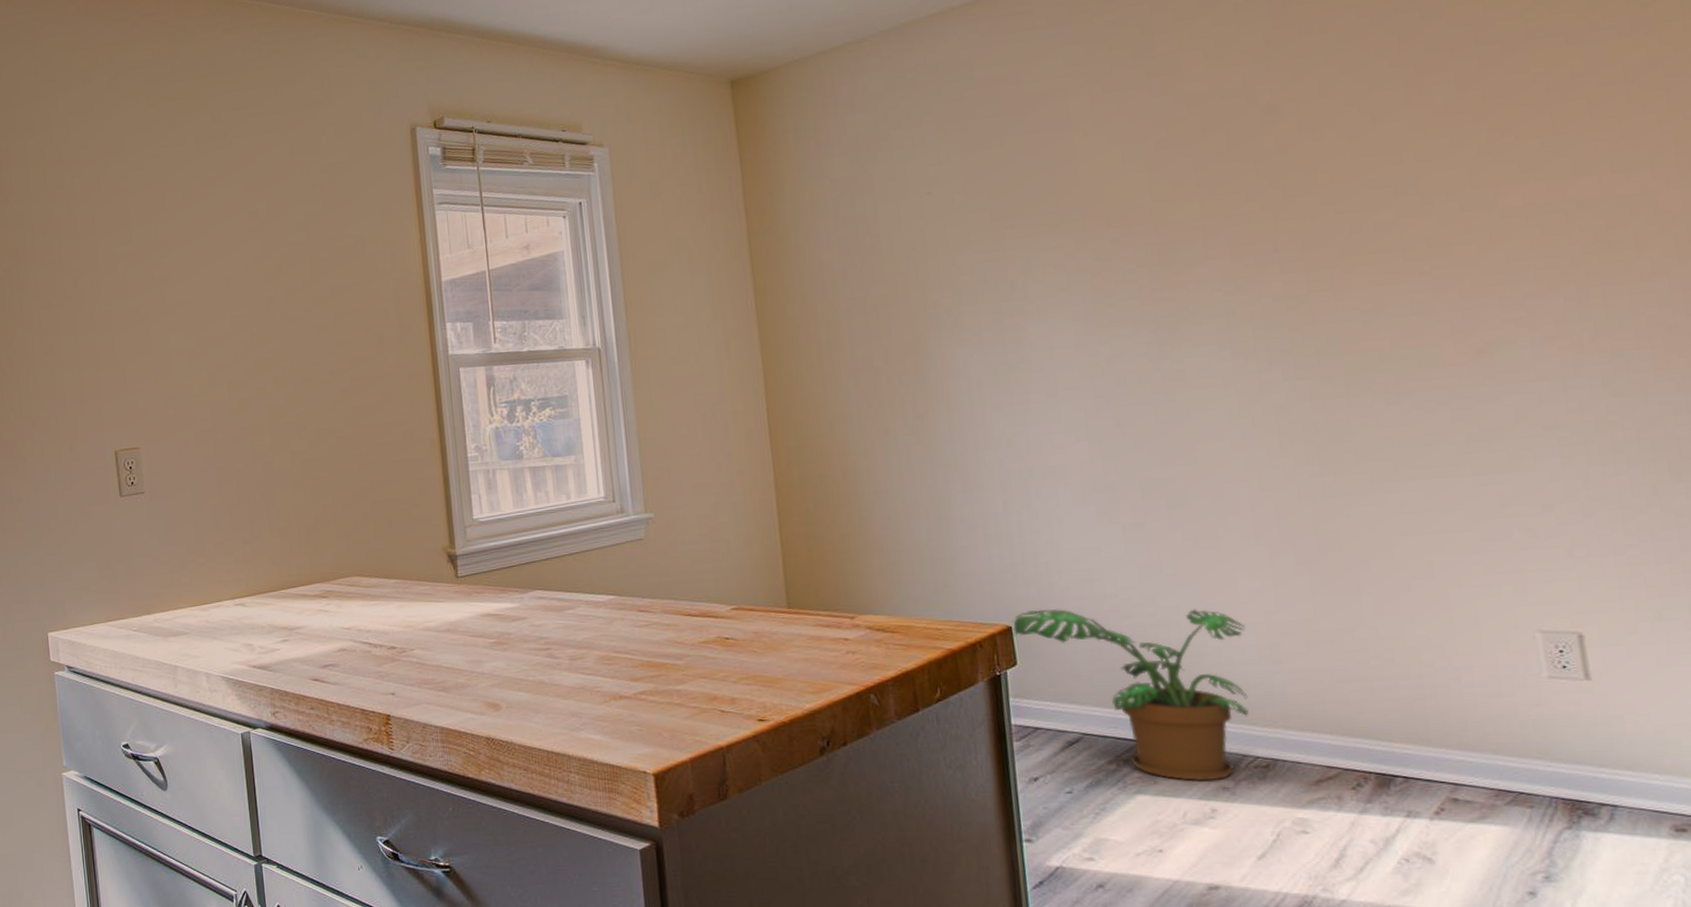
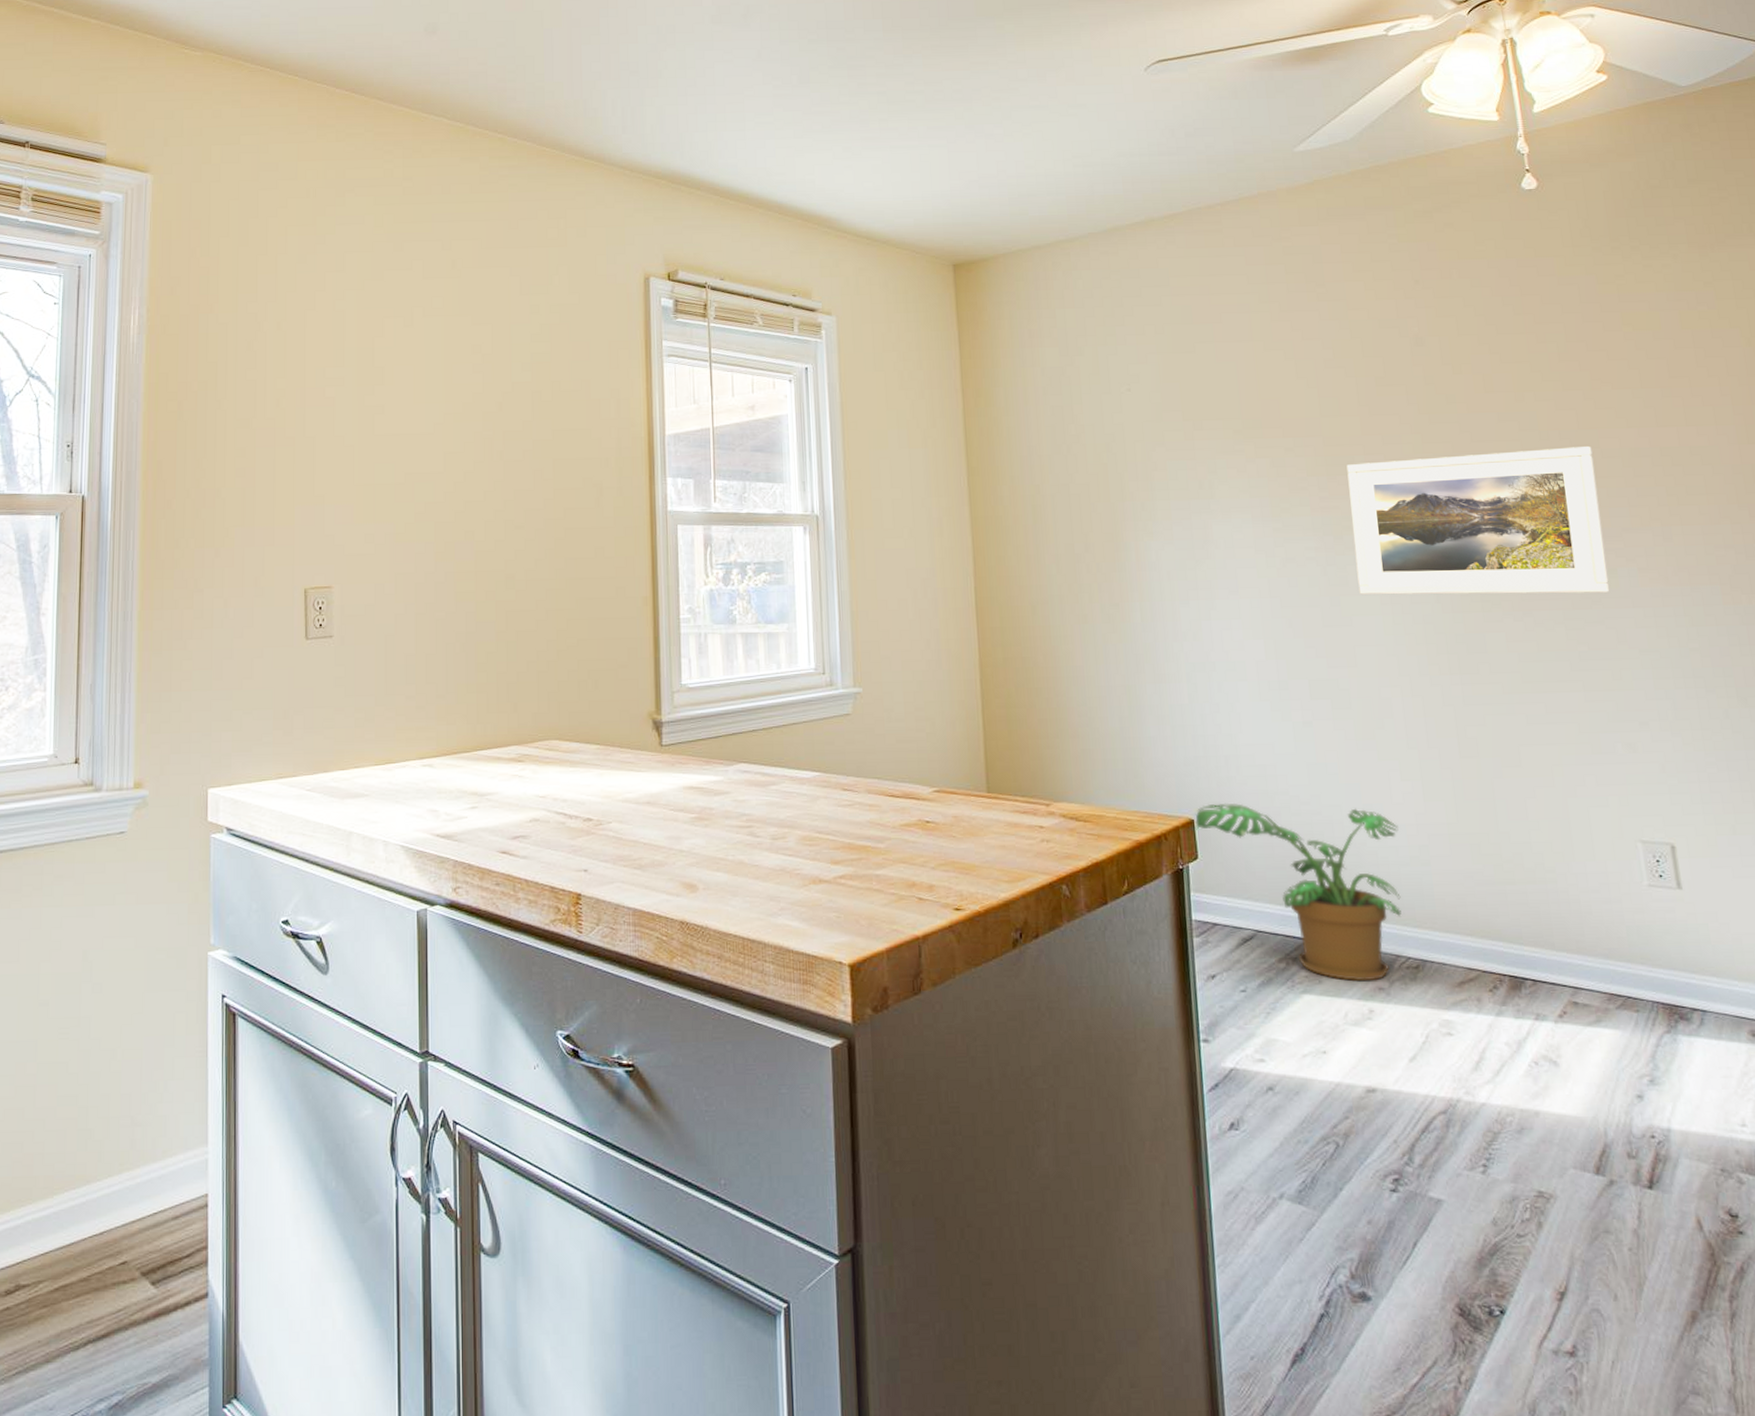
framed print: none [1183,206,1508,388] -> present [1346,445,1610,595]

